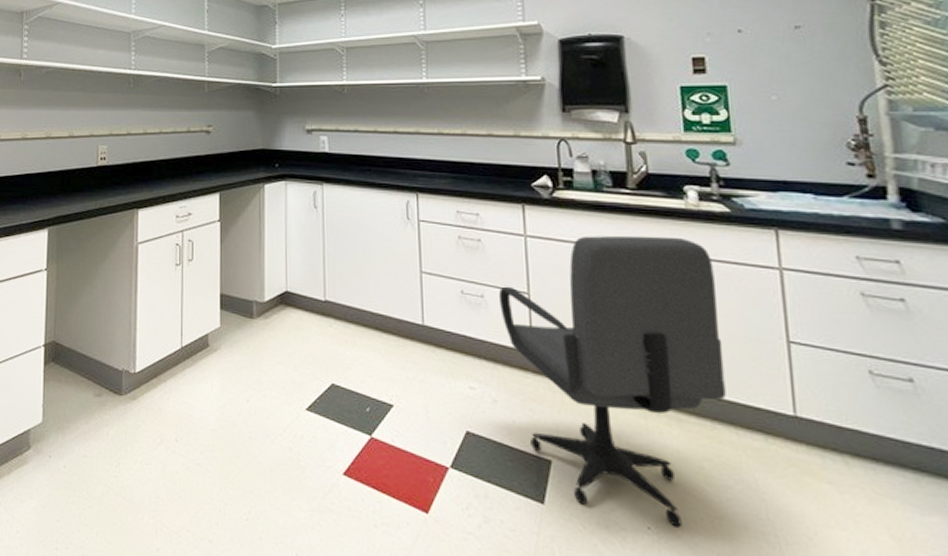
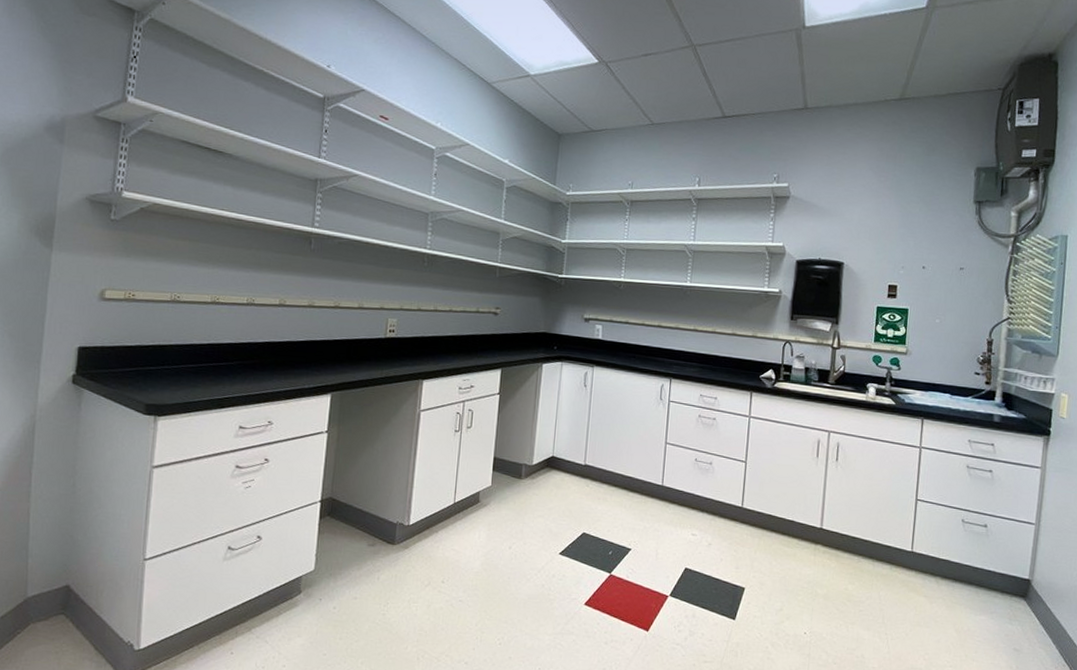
office chair: present [499,235,726,528] -> none [723,418,878,632]

